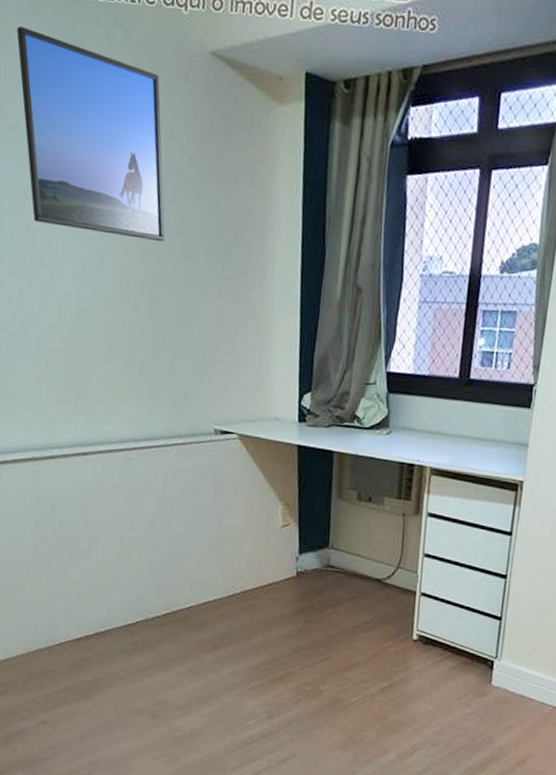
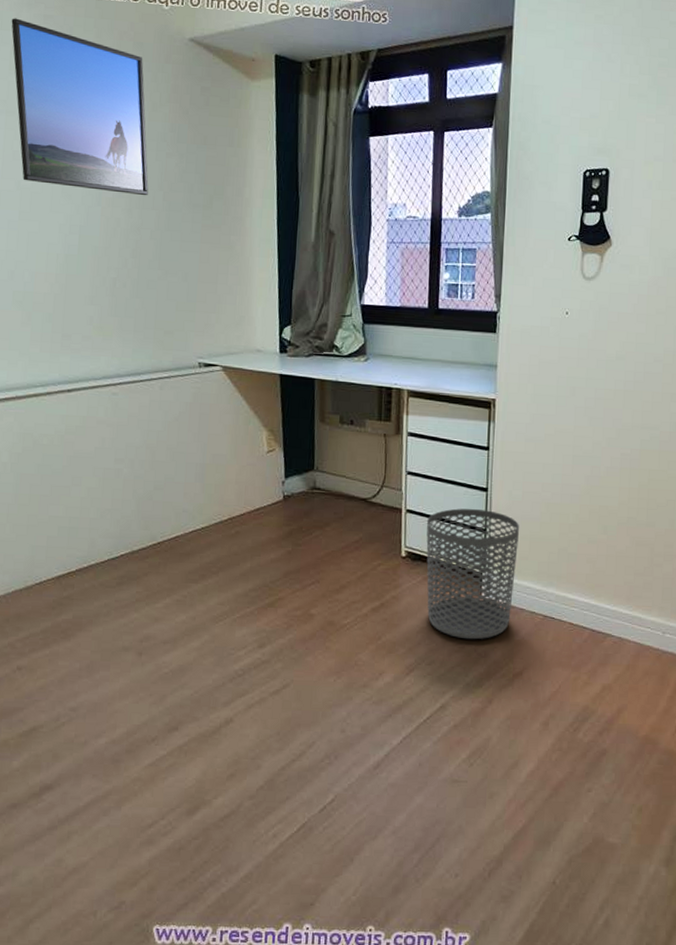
waste bin: none [435,594,537,726] -> present [426,508,519,640]

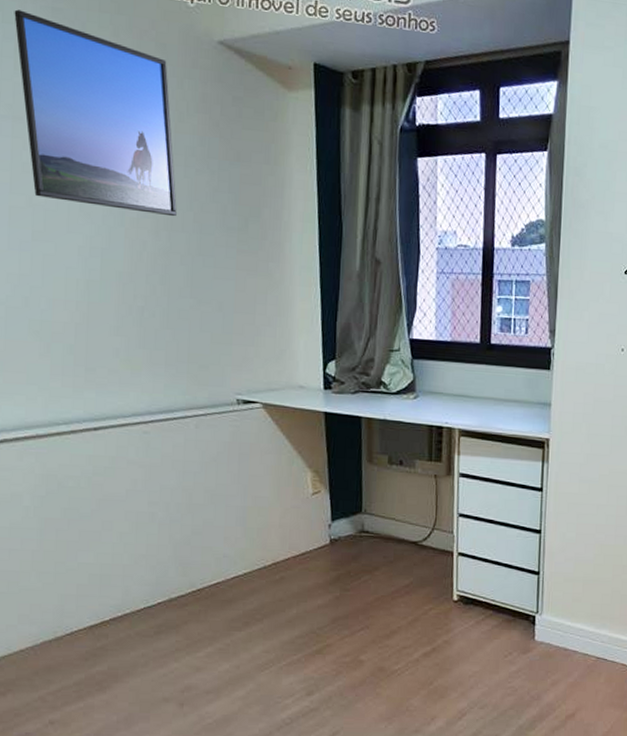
waste bin: present [426,508,519,640] -> none [478,551,573,683]

